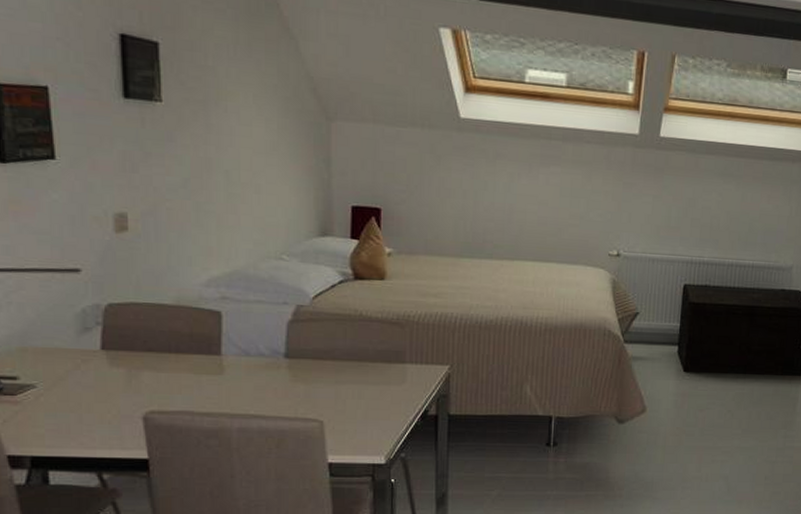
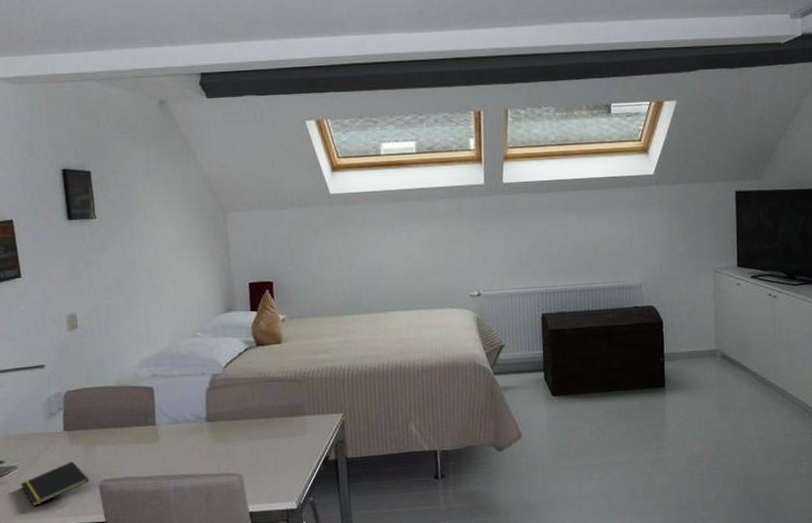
notepad: none [39,386,131,434] -> present [20,461,90,507]

